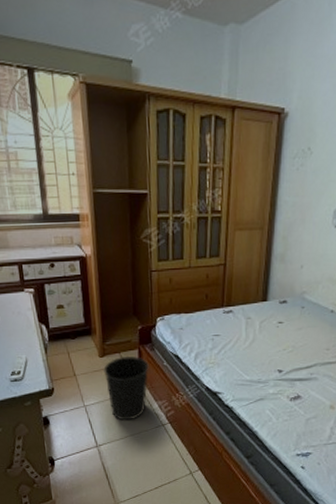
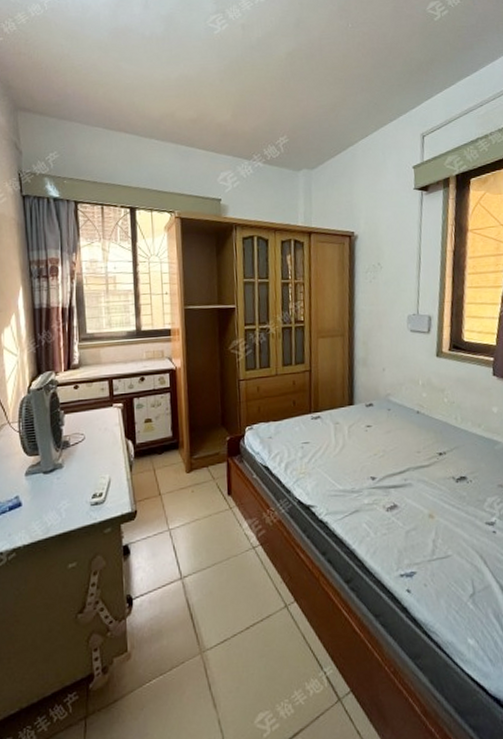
wastebasket: present [103,356,149,421] -> none [190,470,238,545]

